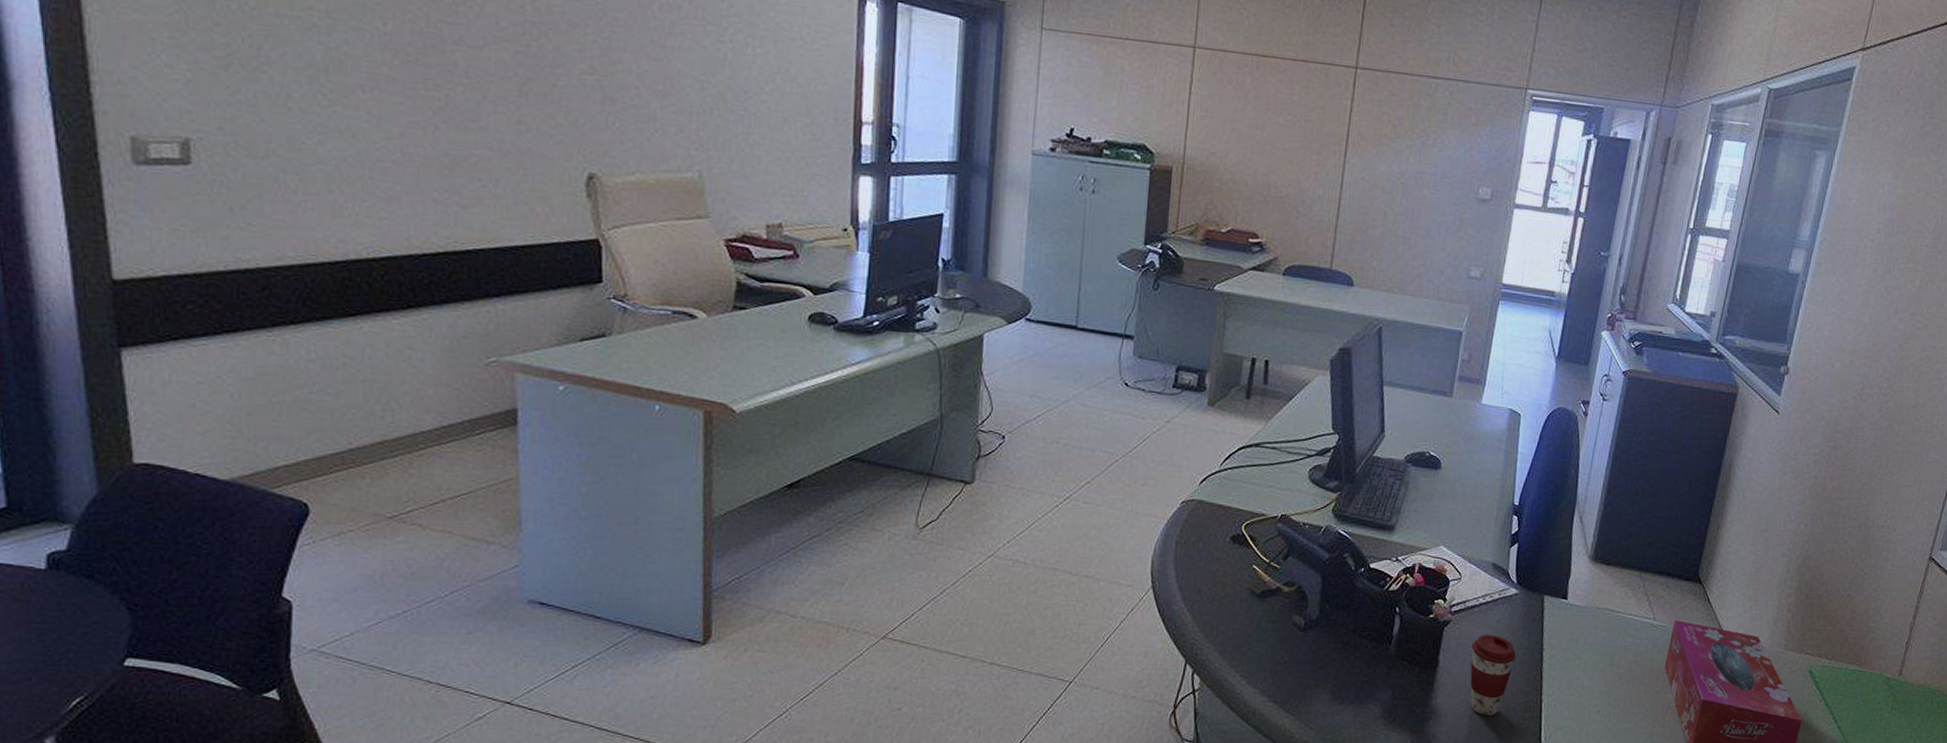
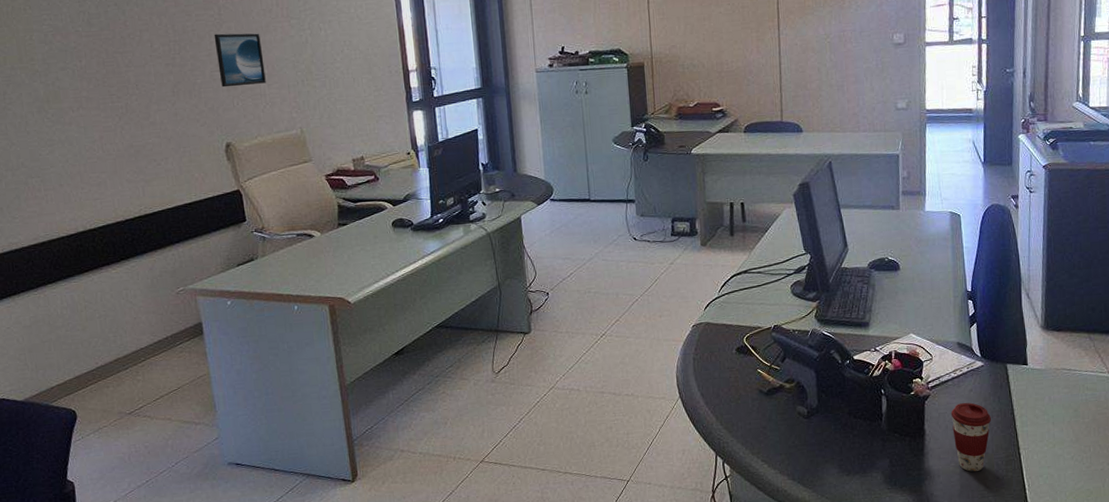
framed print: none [591,23,660,103] -> present [214,33,266,88]

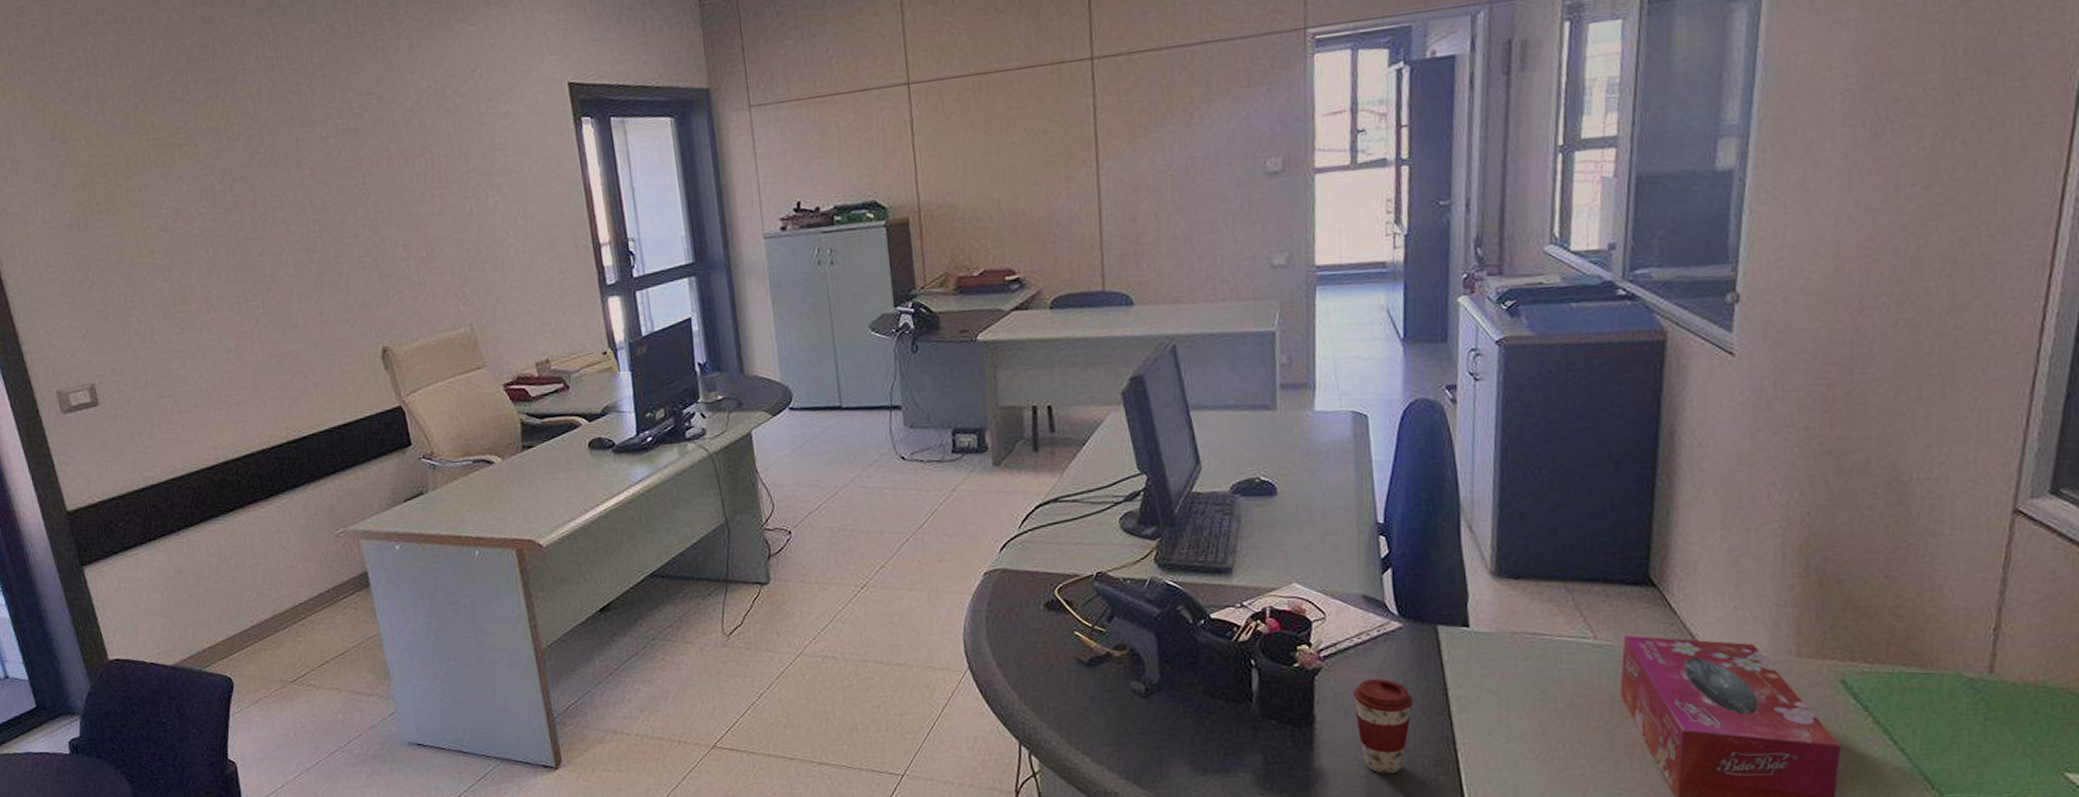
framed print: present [214,33,266,88] -> none [359,205,425,277]

